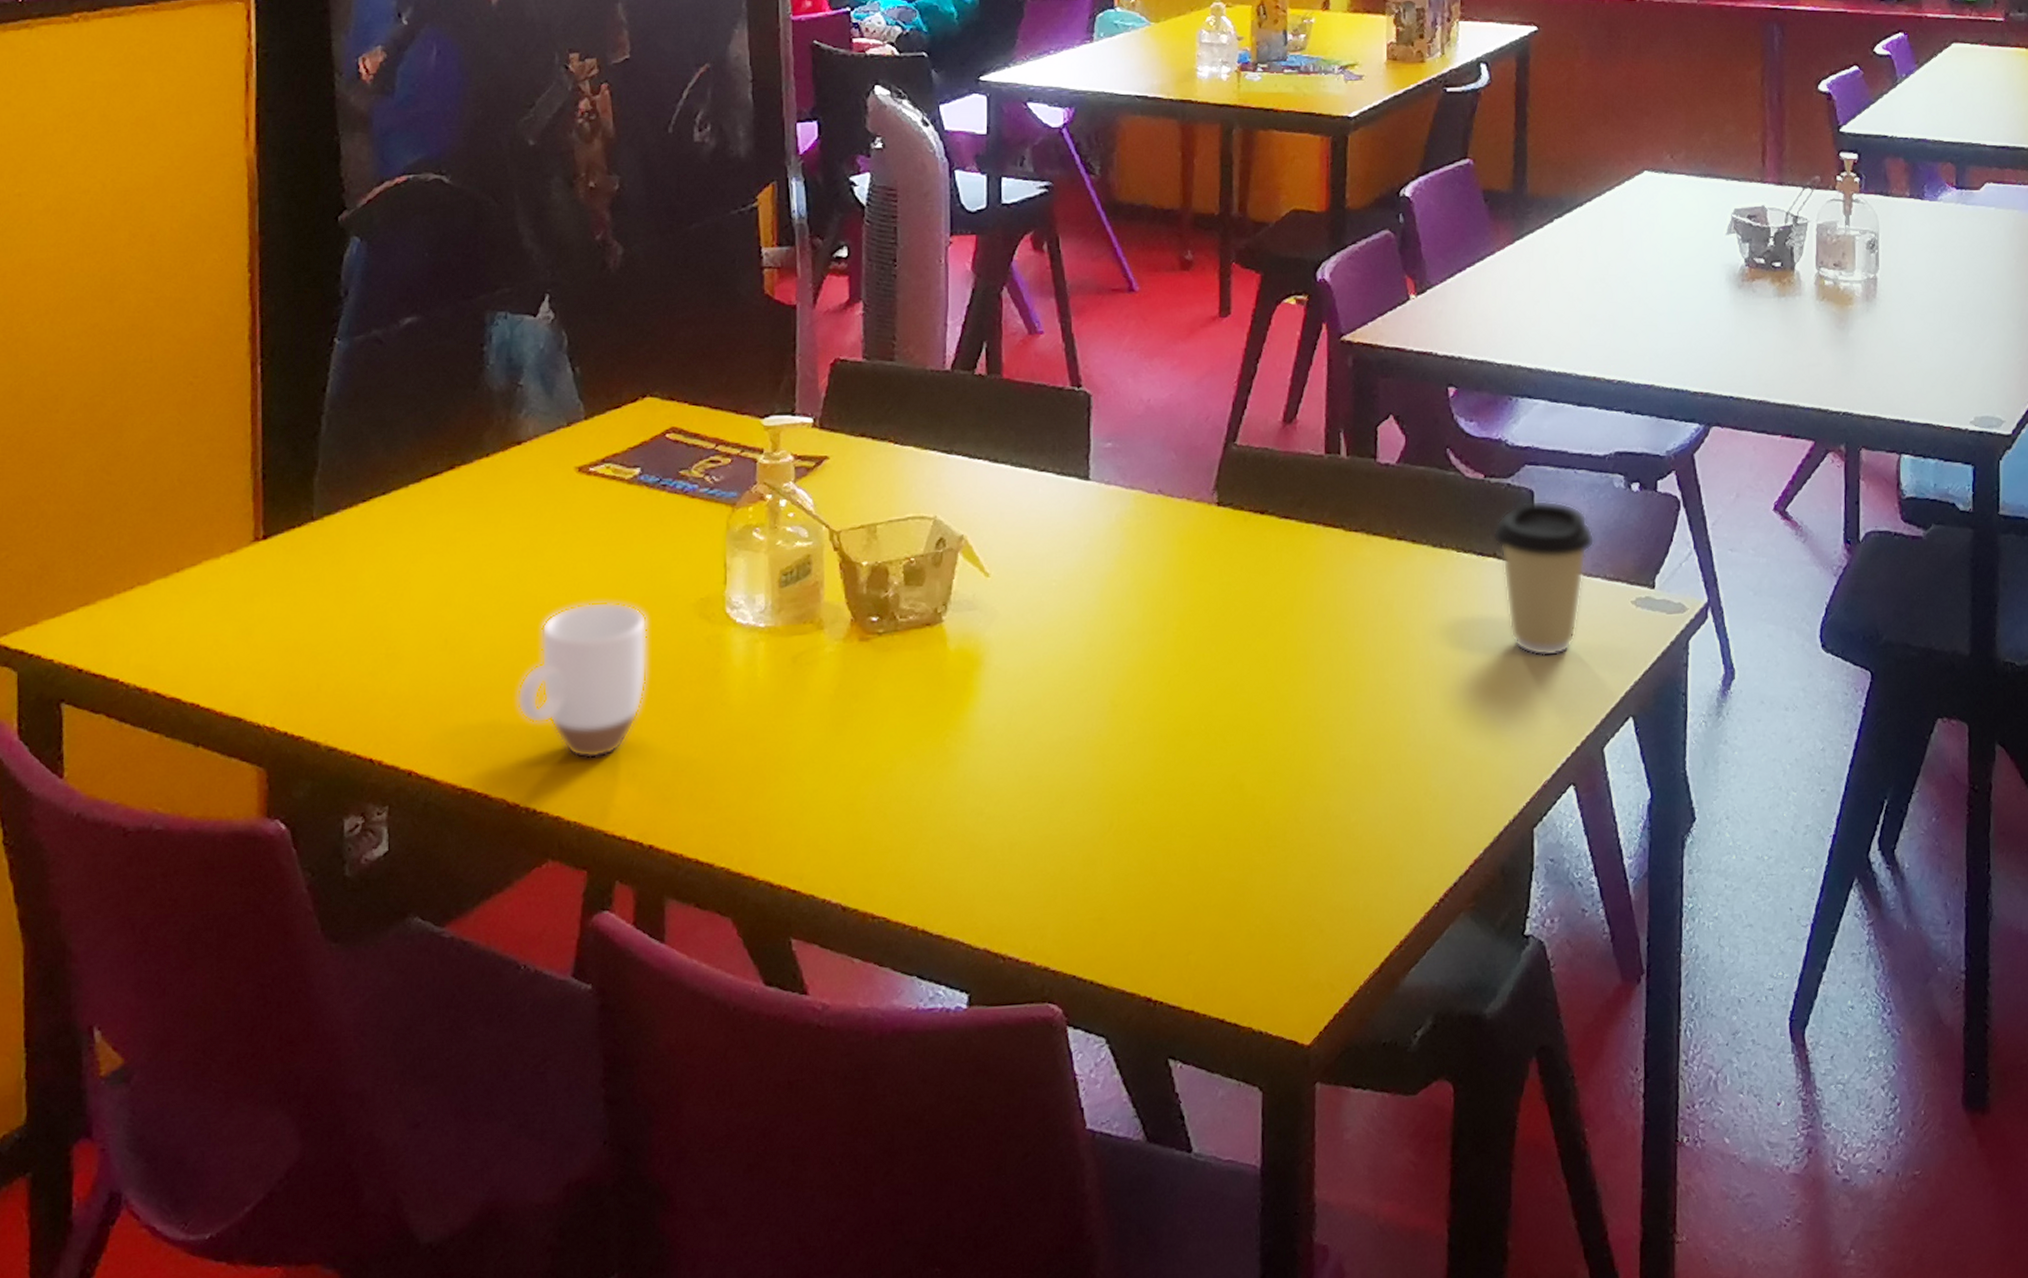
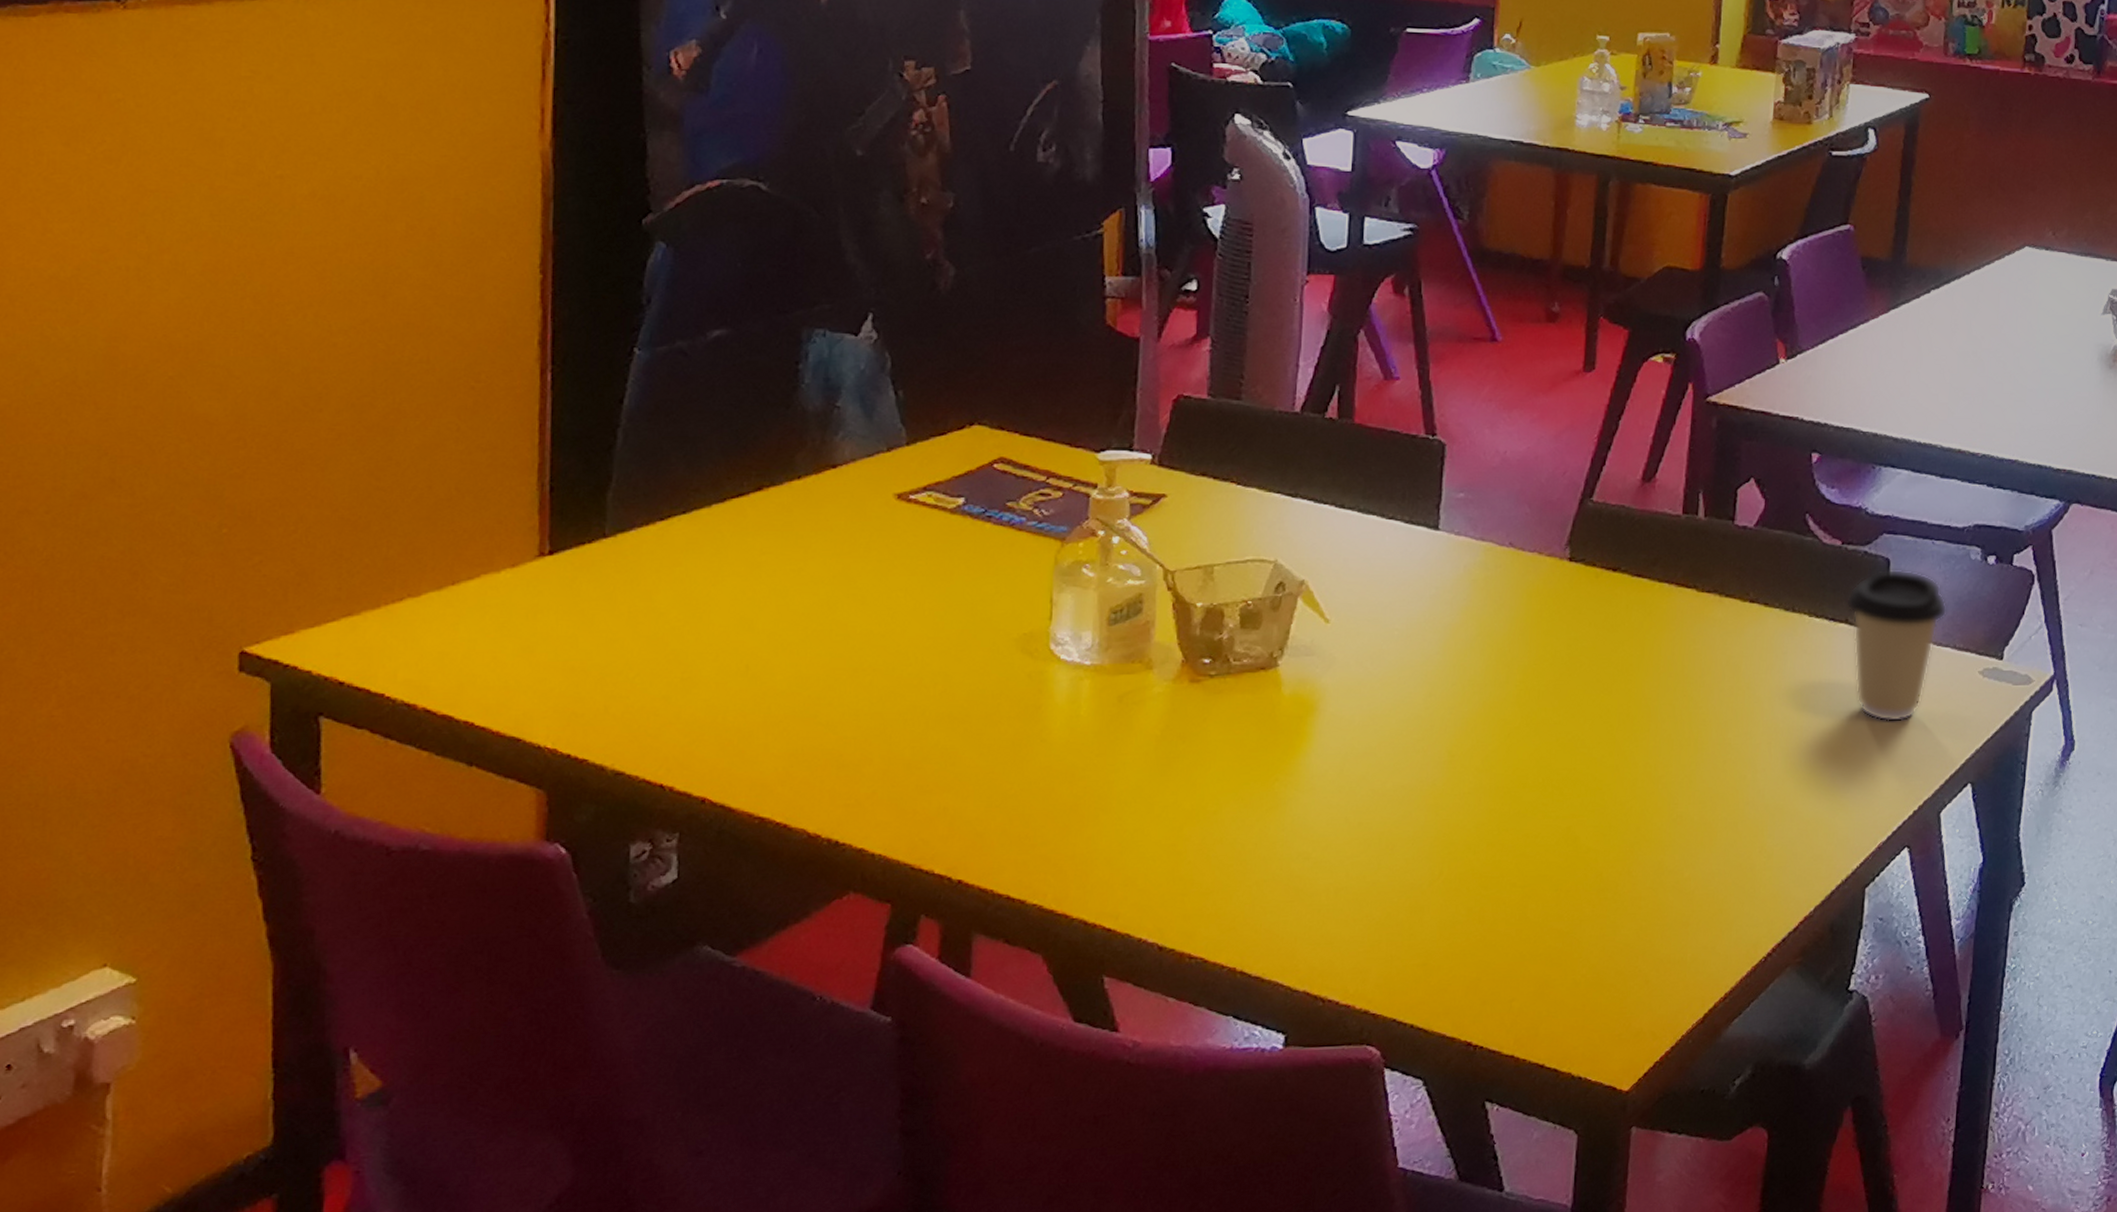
mug: present [517,601,647,759] -> none [822,633,965,792]

